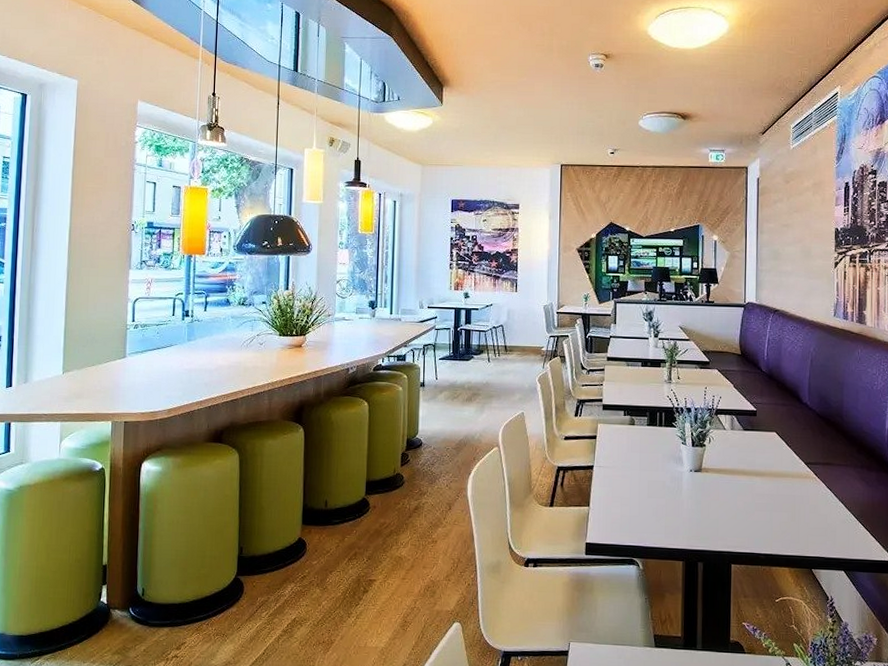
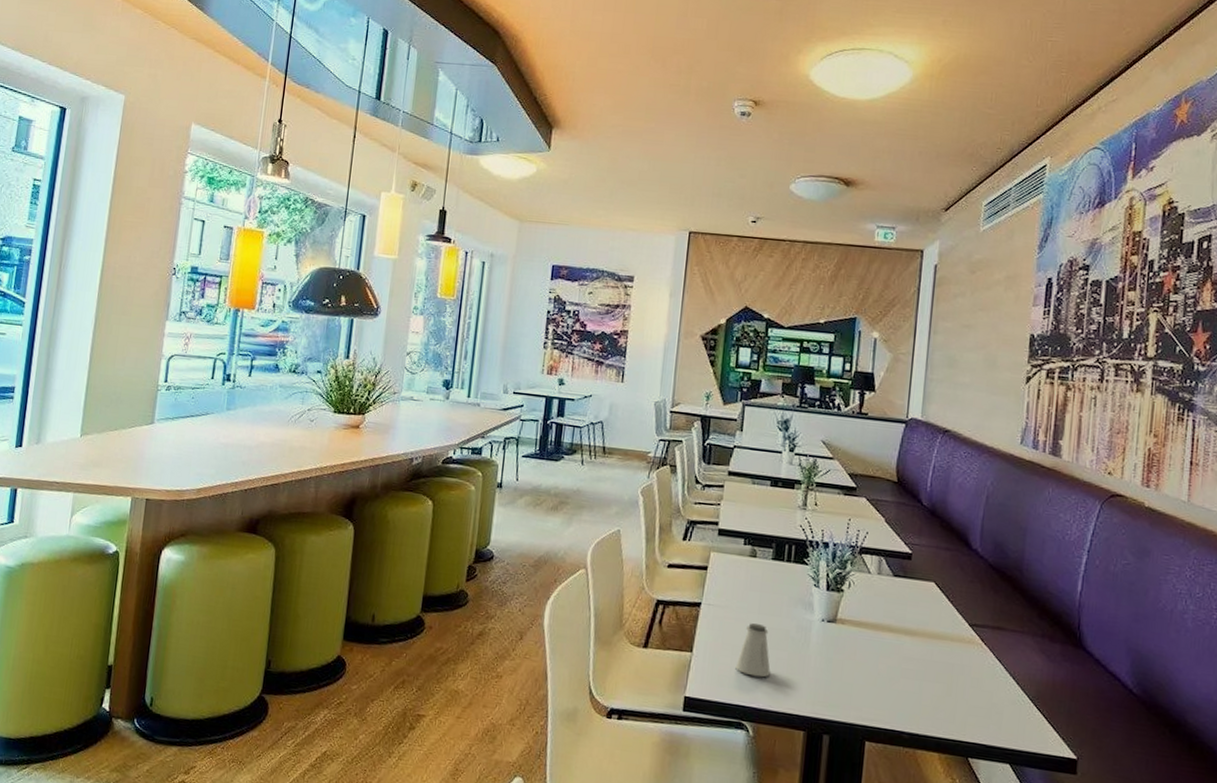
saltshaker: none [625,478,653,522] -> present [735,623,771,678]

